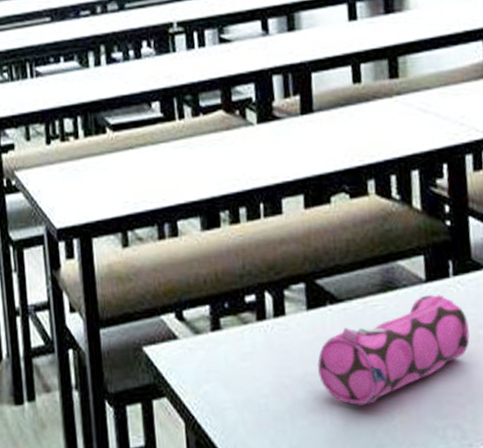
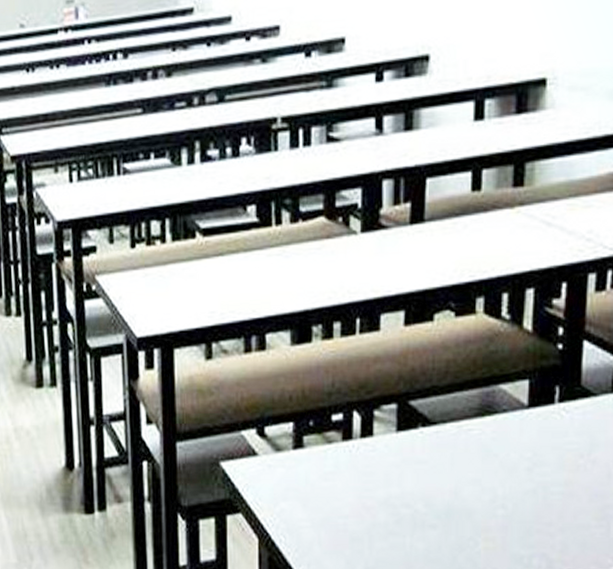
pencil case: present [318,295,470,406] -> none [403,421,570,530]

